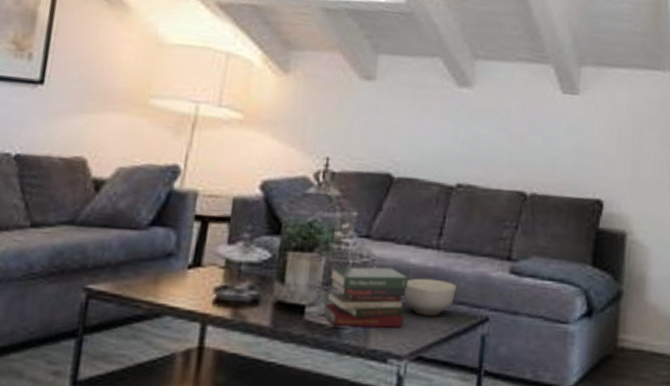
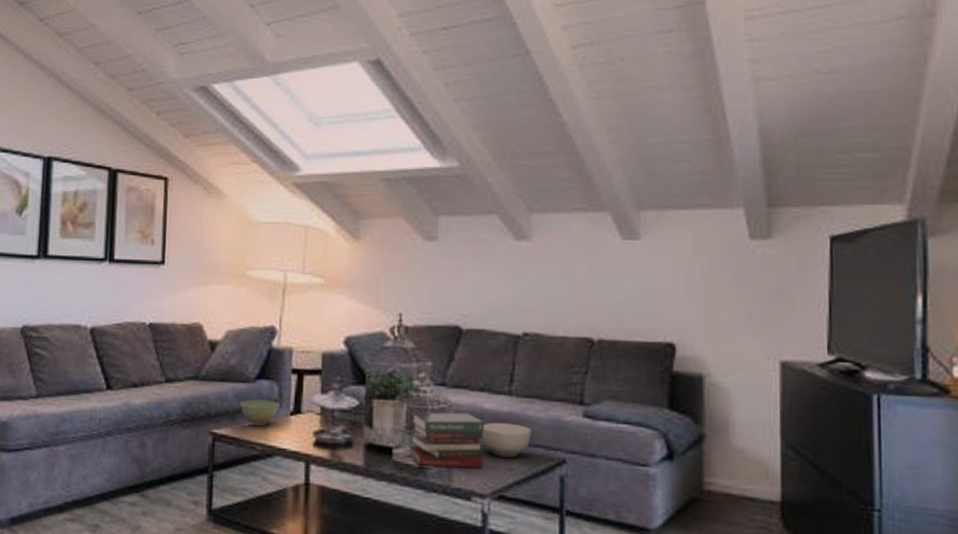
bowl: none [124,249,177,282] -> present [239,399,281,427]

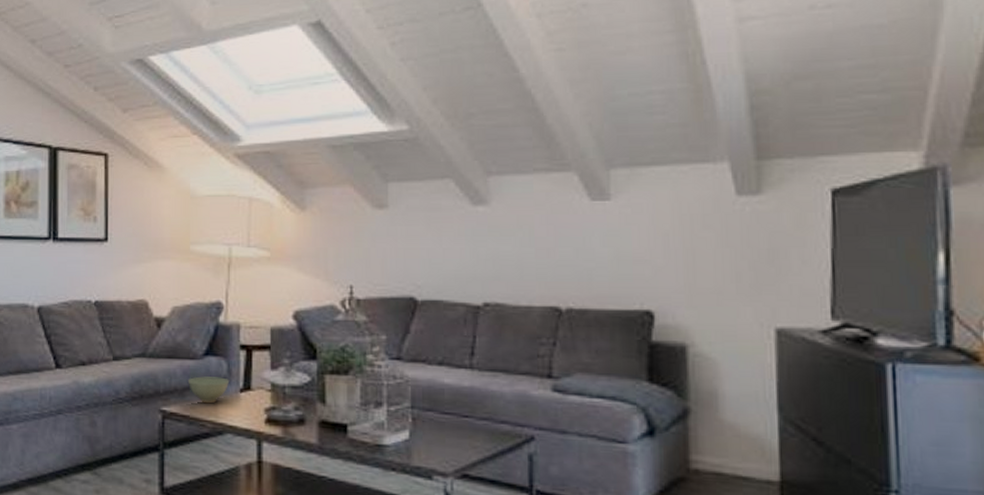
books: present [408,412,485,469] -> none [364,387,445,446]
bowl: present [482,422,531,458] -> none [442,397,496,434]

